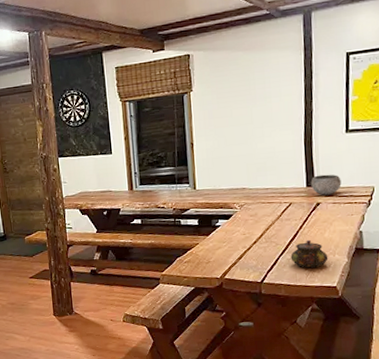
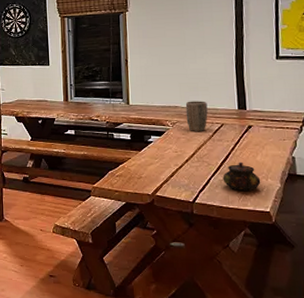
plant pot: none [253,180,276,213] -> present [185,101,208,132]
bowl: present [311,174,342,195] -> none [242,98,273,118]

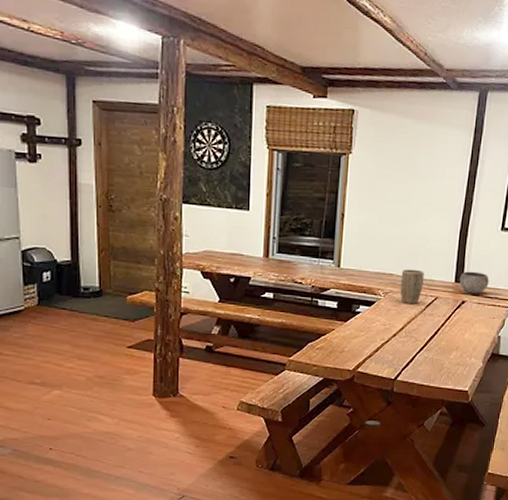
teapot: present [222,162,261,191] -> none [428,339,465,369]
bowl: none [242,98,273,118] -> present [459,271,489,294]

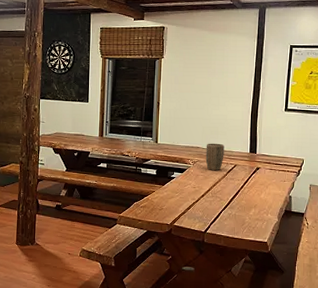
bowl: present [459,271,489,294] -> none [253,144,278,162]

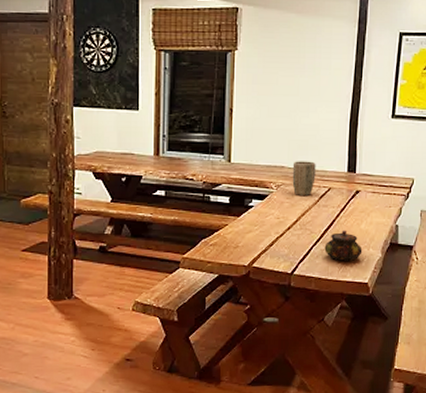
teapot: none [231,198,262,224] -> present [324,230,363,261]

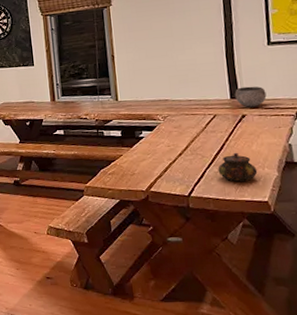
plant pot: present [292,161,316,197] -> none [175,92,200,125]
bowl: none [352,160,383,183] -> present [234,86,267,107]

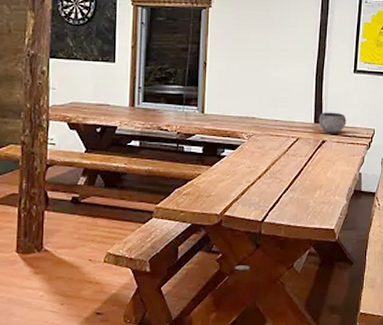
teapot: present [217,152,258,182] -> none [293,178,329,208]

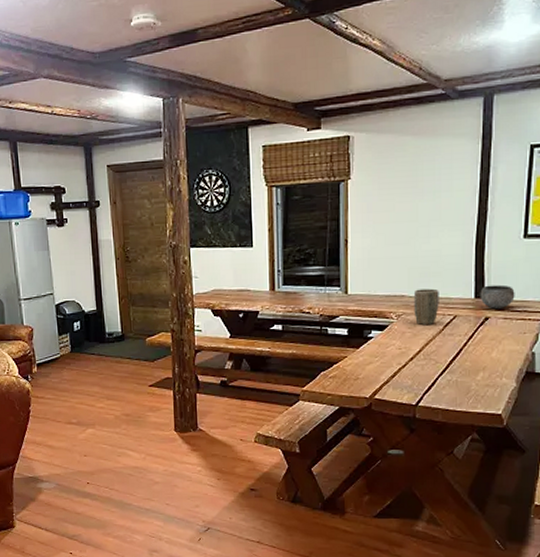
plant pot: none [263,112,285,146] -> present [413,288,439,326]

